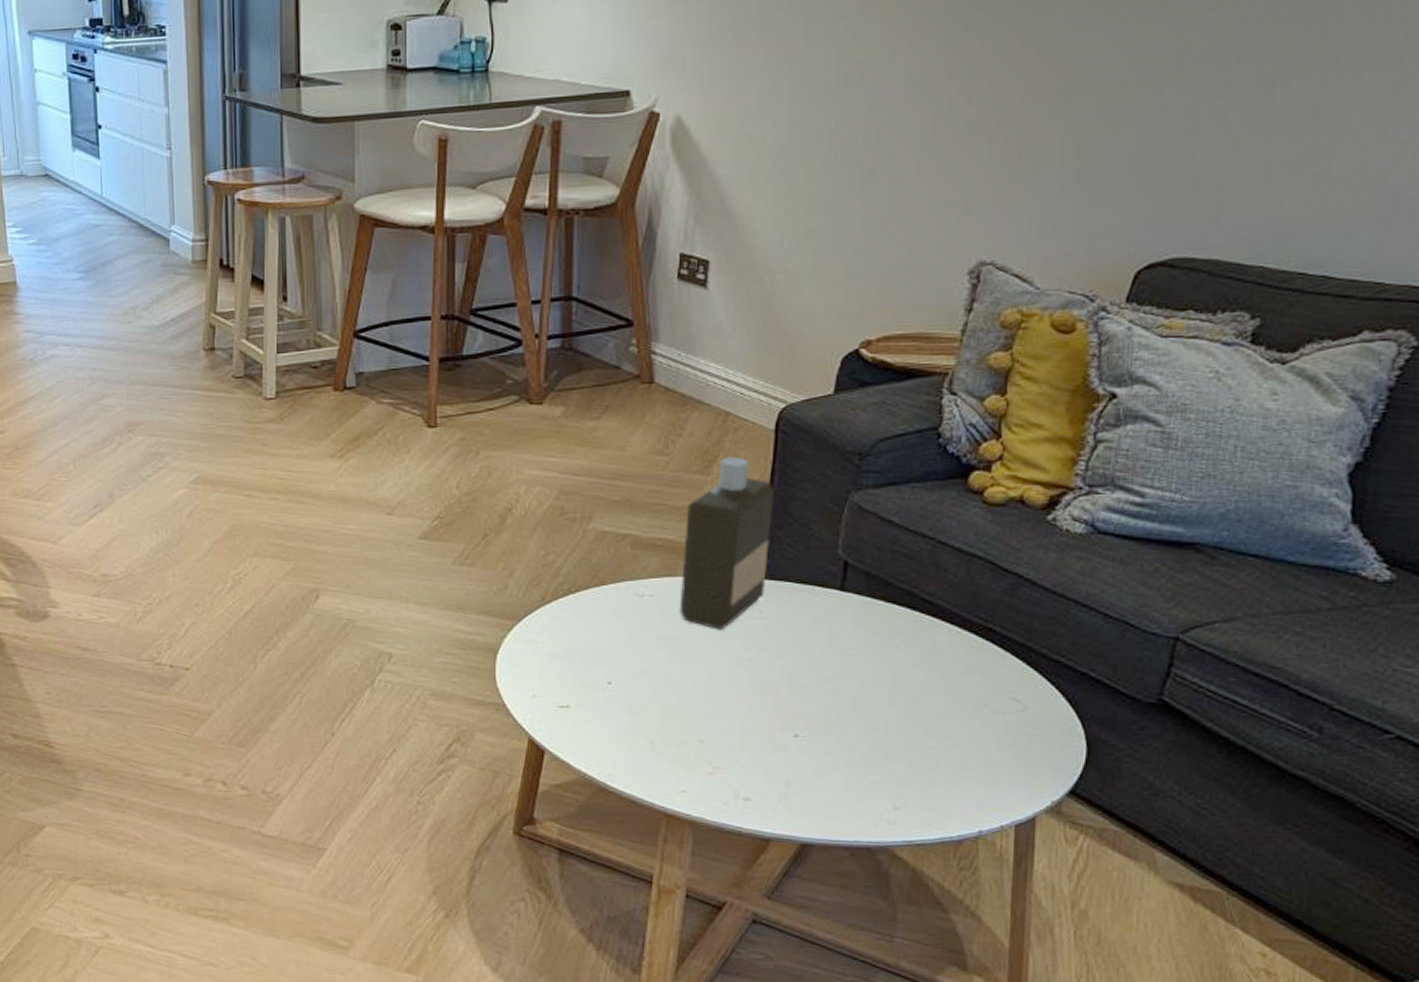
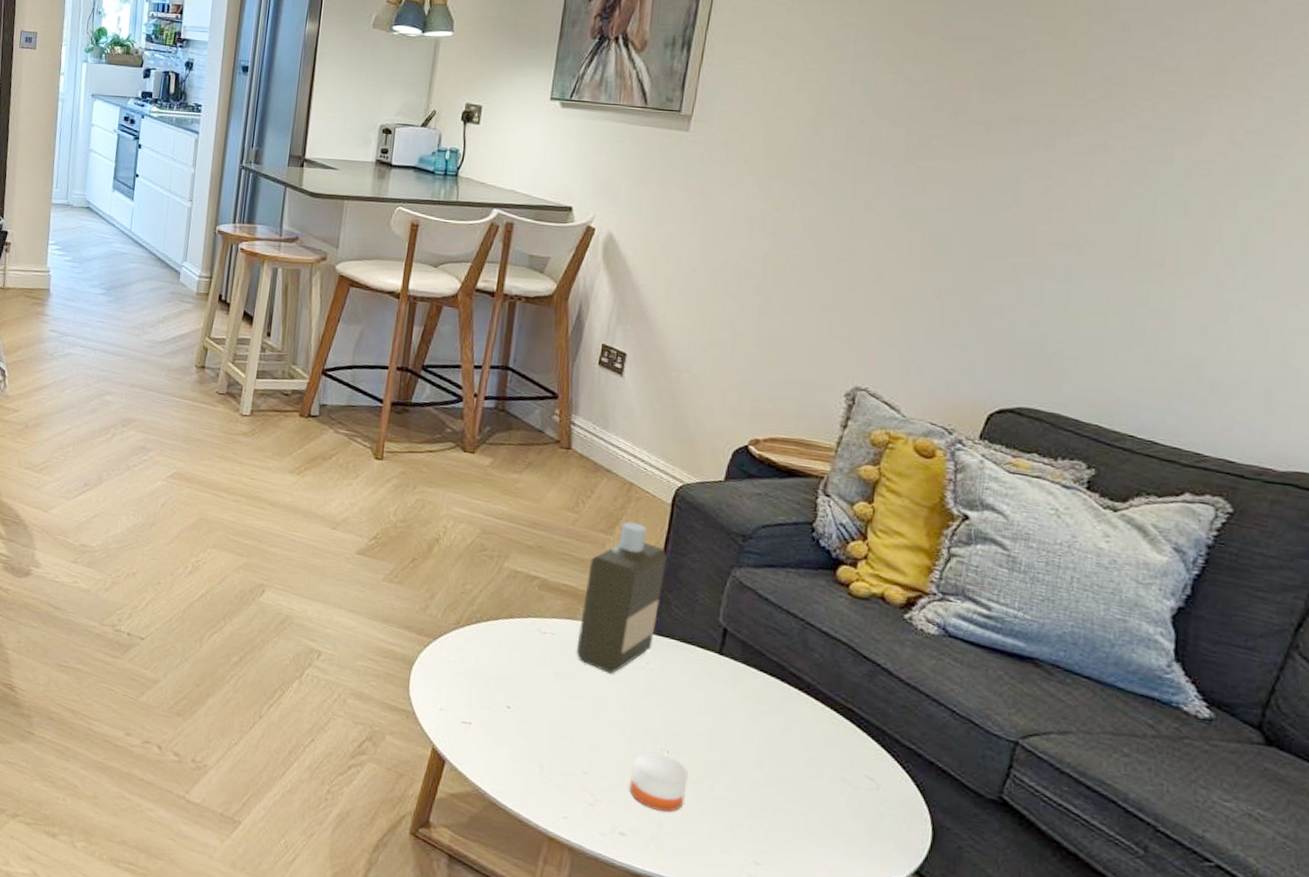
candle: none [750,702,815,769] -> present [629,749,688,812]

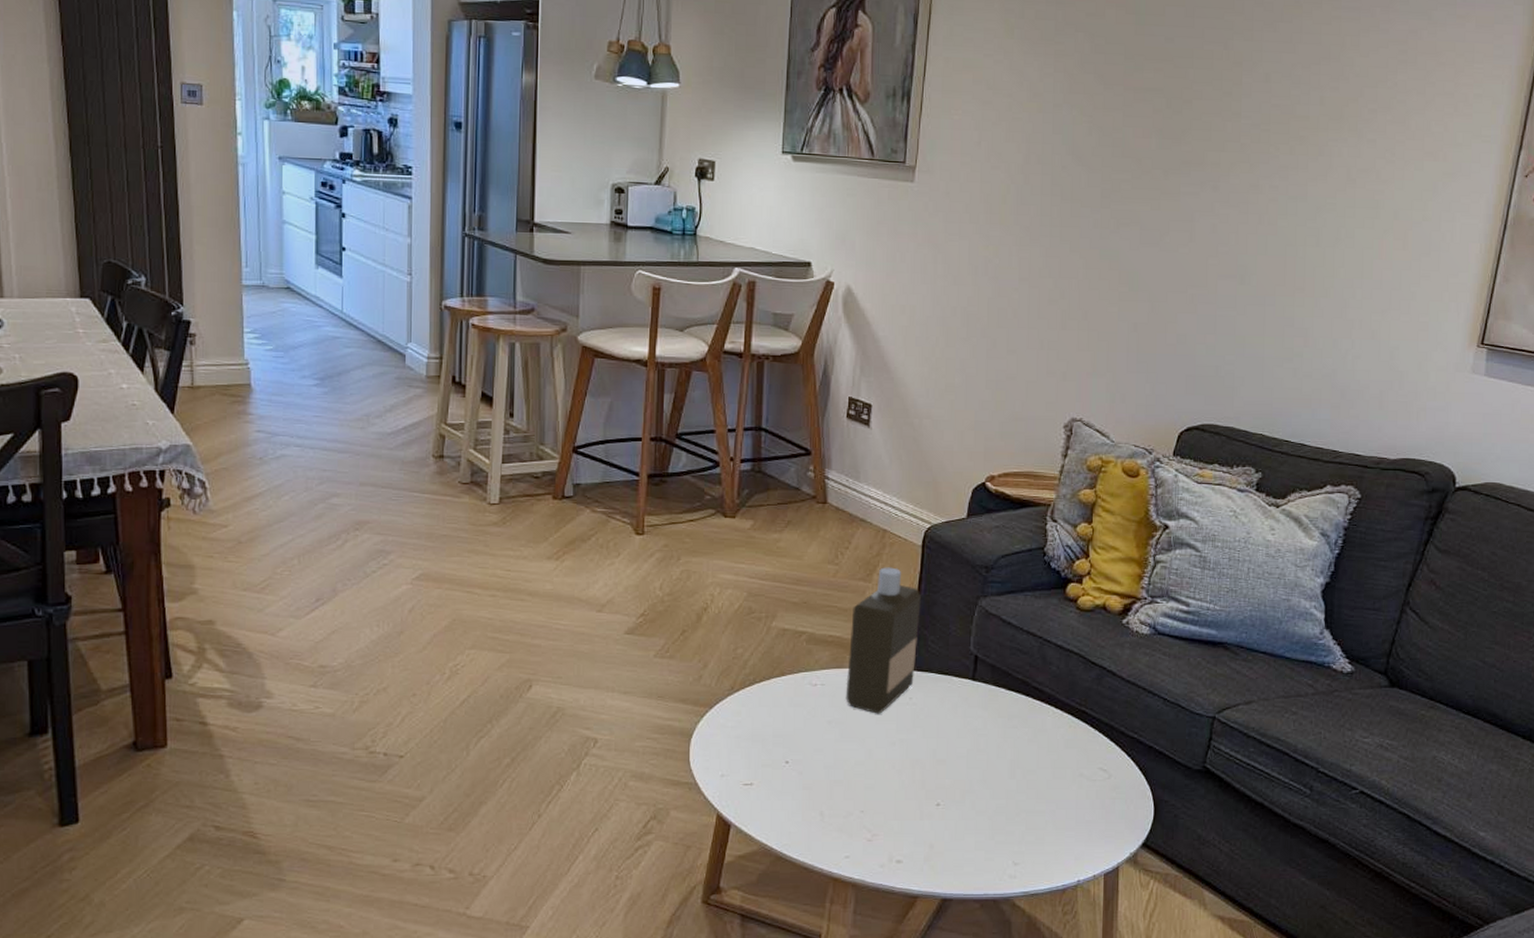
candle: present [629,749,688,812] -> none [902,776,953,833]

